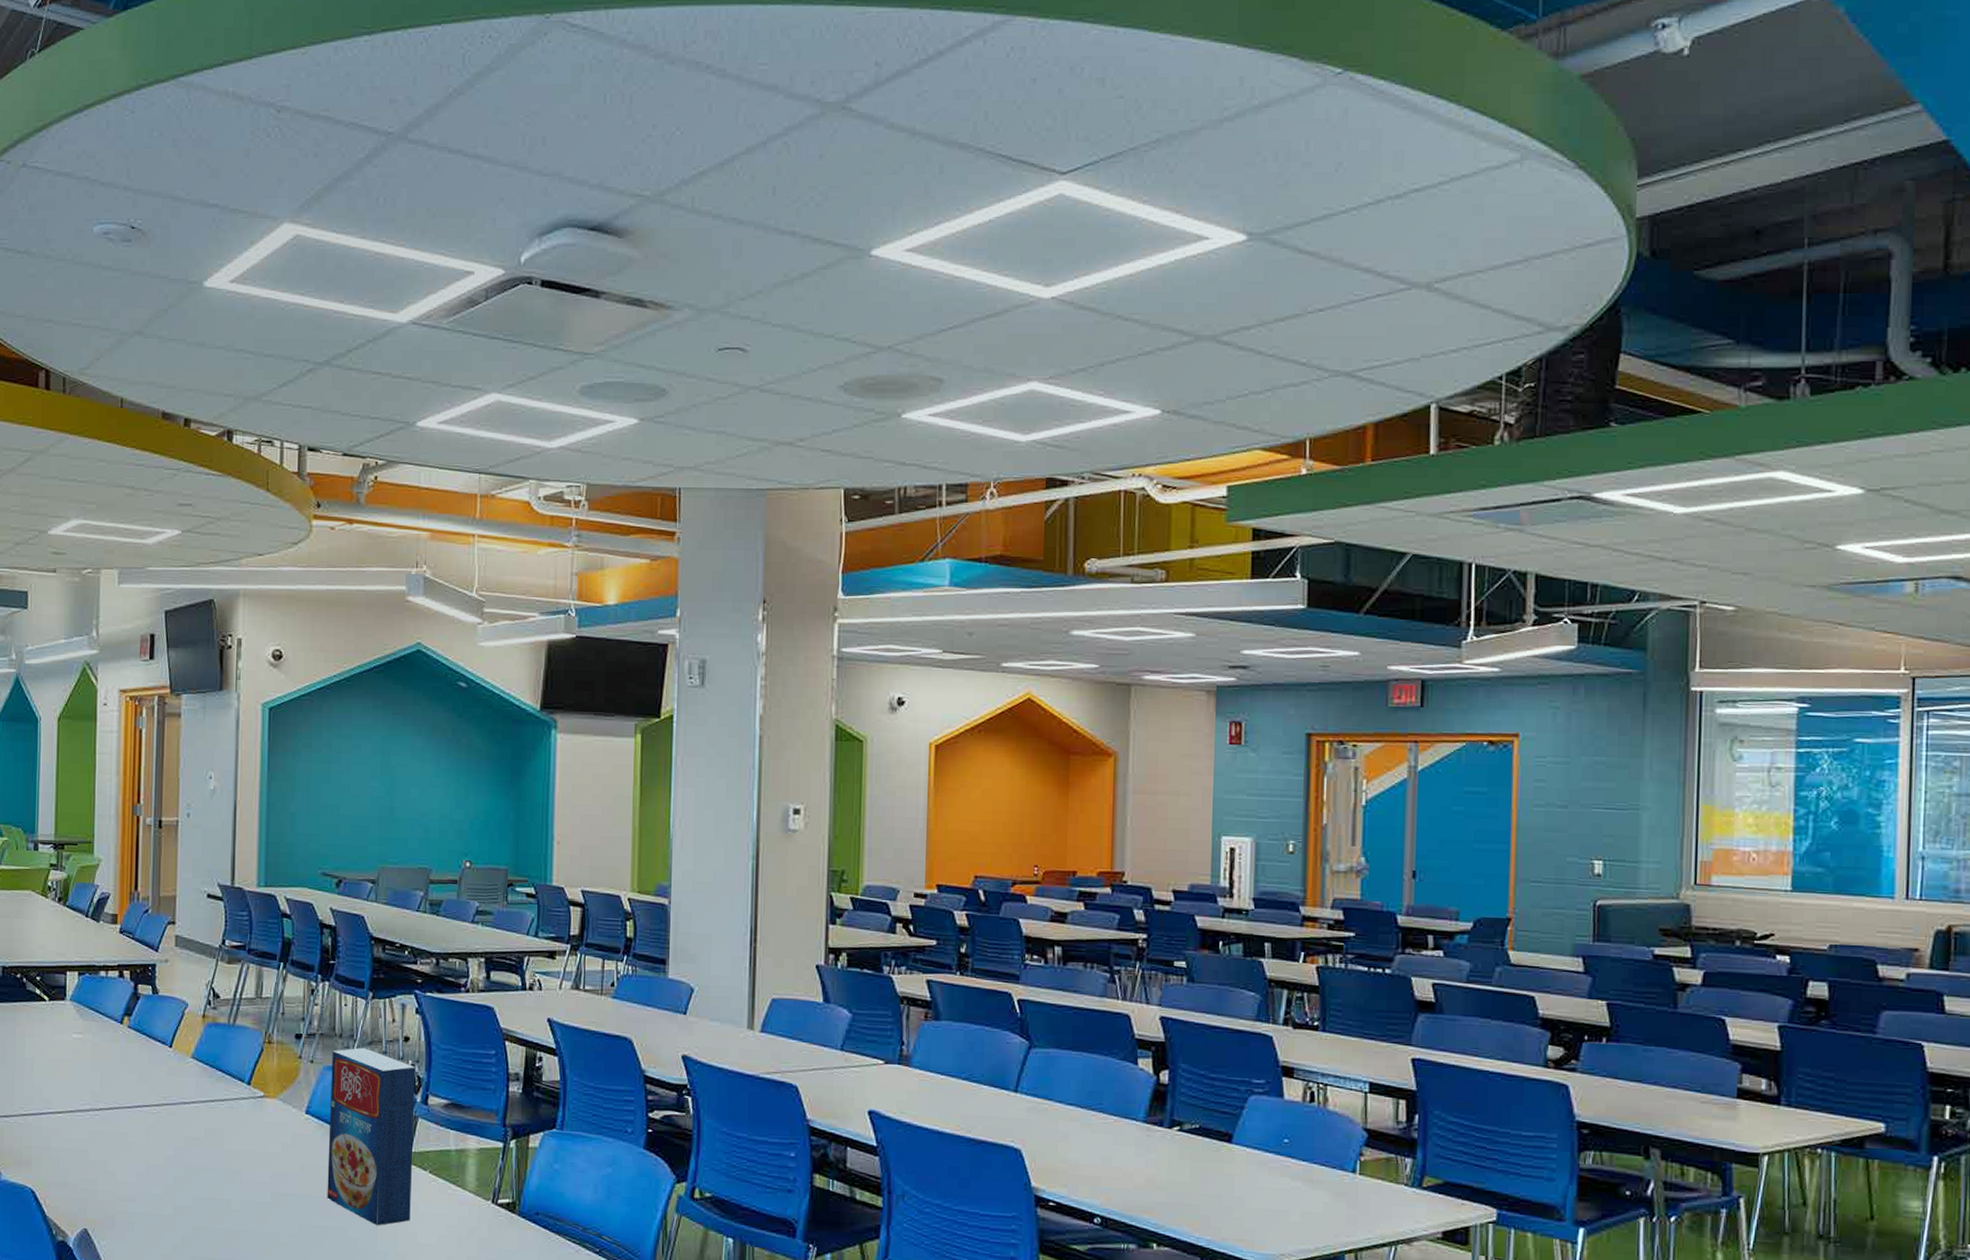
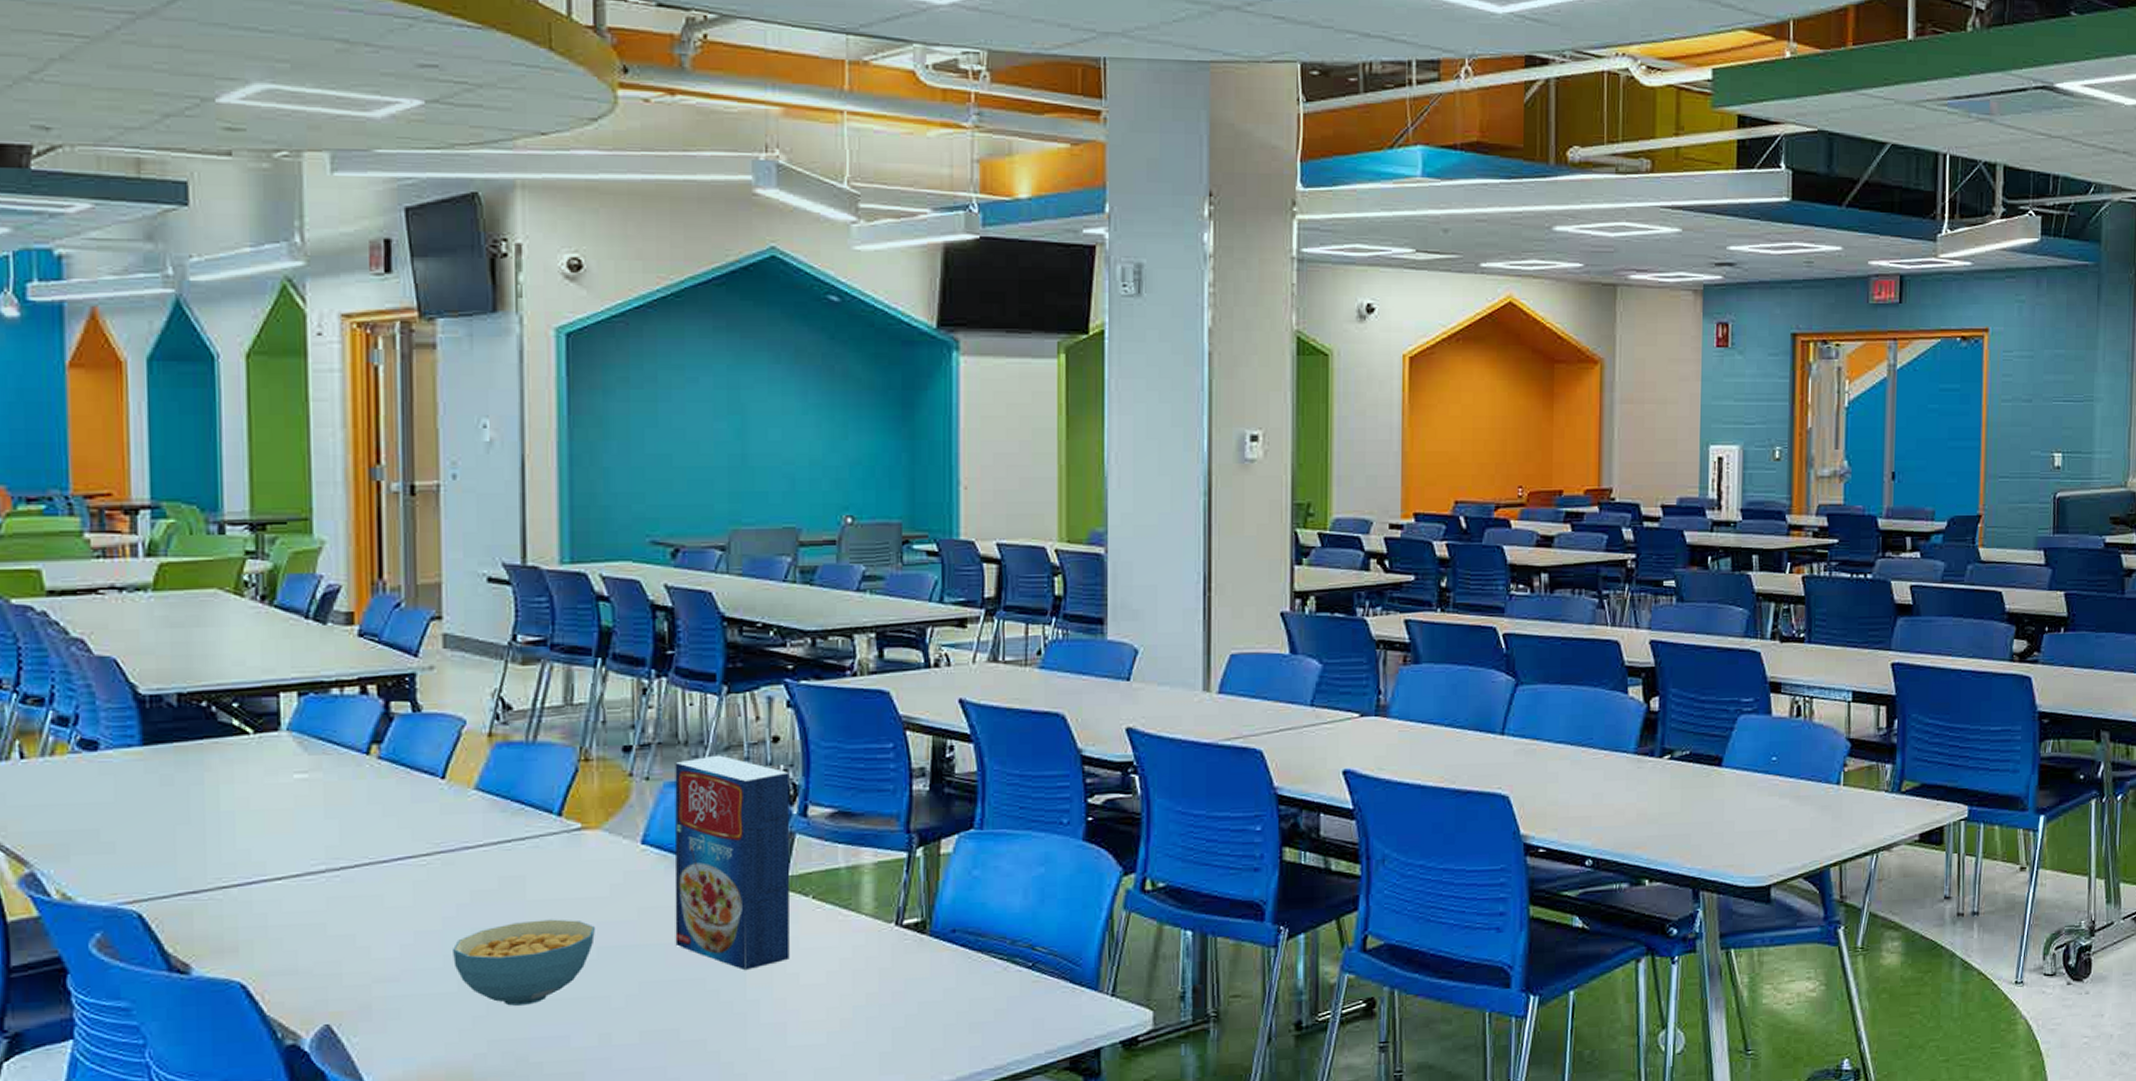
cereal bowl: none [171,1165,270,1232] -> present [453,919,595,1006]

